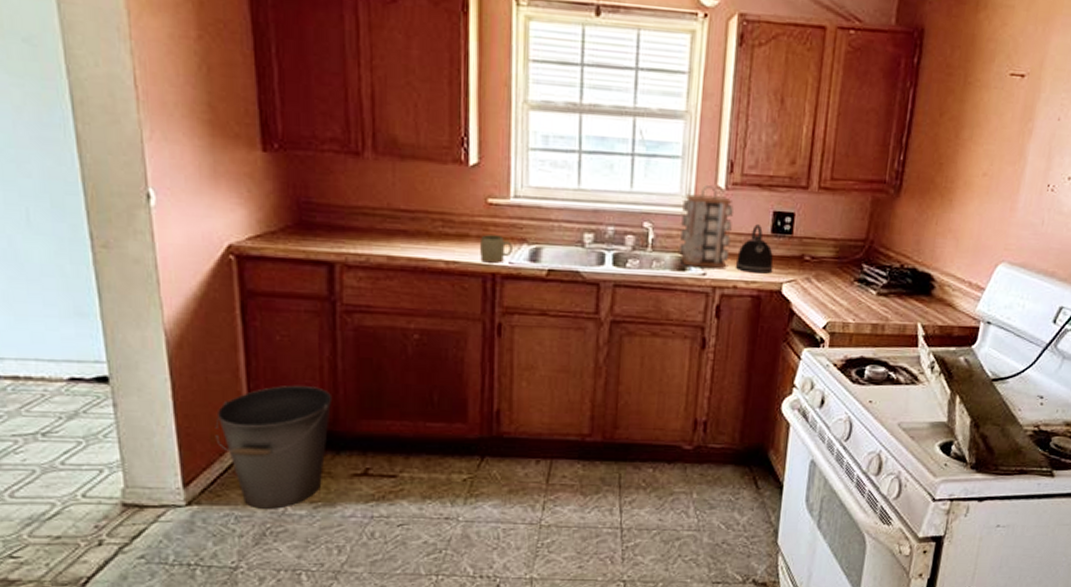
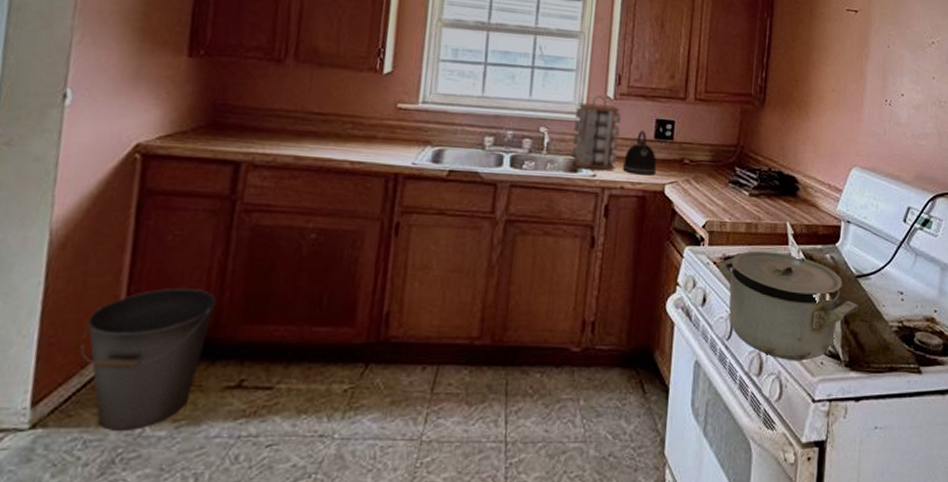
mug: present [480,235,512,263] -> none [385,137,417,164]
saucepan: none [837,353,991,463] -> present [717,251,858,361]

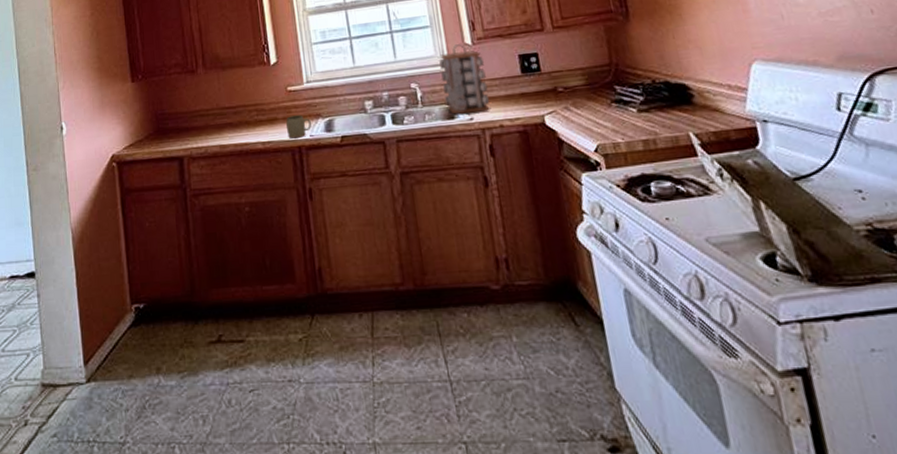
bucket: present [80,287,217,431] -> none [106,263,189,382]
mug: none [385,137,417,164] -> present [286,115,311,139]
kettle: present [622,130,657,176] -> none [496,68,532,111]
saucepan: present [717,251,858,361] -> none [622,165,807,281]

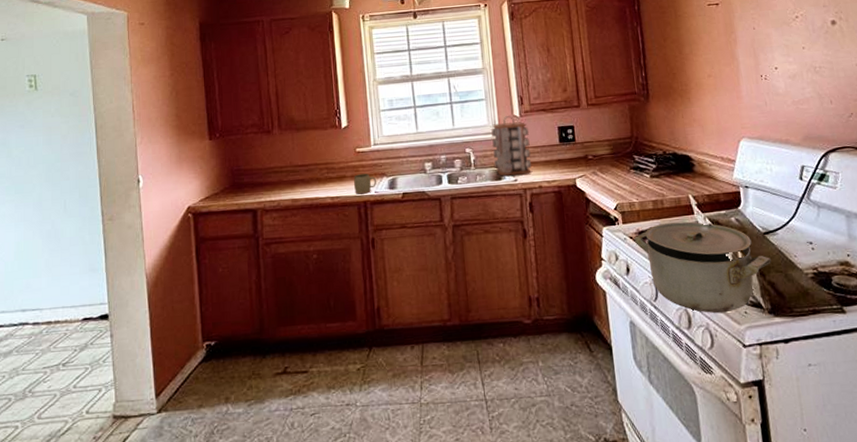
saucepan: none [622,165,807,281] -> present [634,221,771,314]

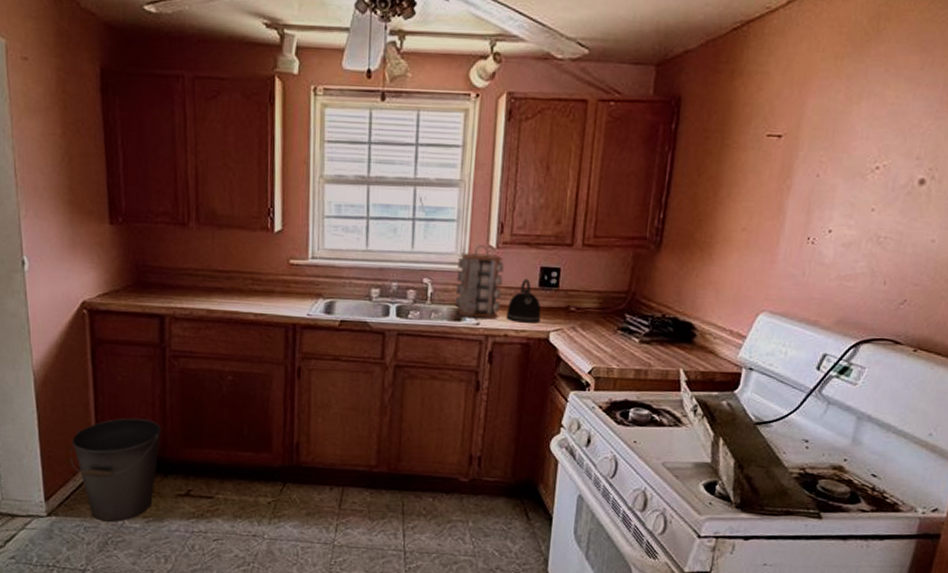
bucket: none [178,304,259,411] -> present [70,418,162,522]
mug: present [354,173,376,194] -> none [283,291,310,315]
kettle: none [537,138,566,175] -> present [506,279,541,323]
saucepan: present [634,221,771,314] -> none [603,396,755,501]

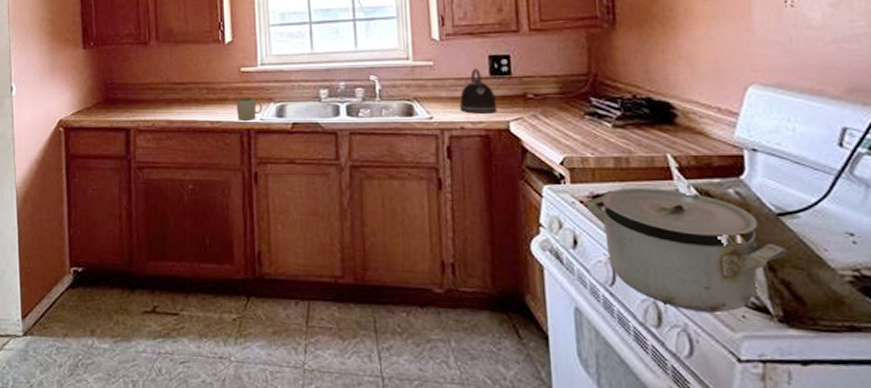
bucket: present [70,418,162,522] -> none [45,230,129,342]
mug: none [283,291,310,315] -> present [237,97,262,121]
spice rack: present [454,245,505,319] -> none [402,39,453,112]
saucepan: none [603,396,755,501] -> present [585,188,787,314]

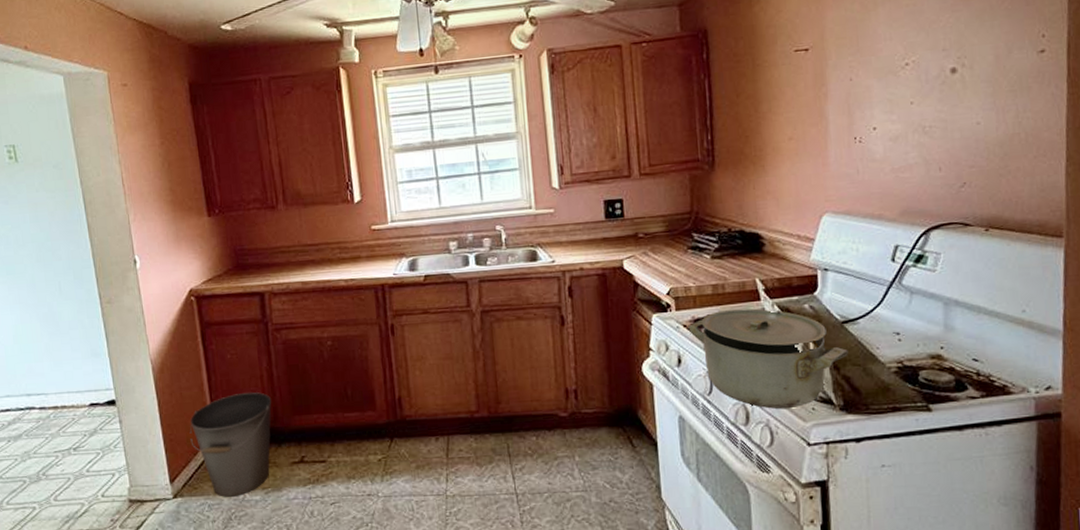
bucket: none [45,230,129,342] -> present [189,392,272,497]
mug: present [237,97,262,121] -> none [369,254,395,277]
kettle: present [459,69,498,114] -> none [578,213,612,255]

